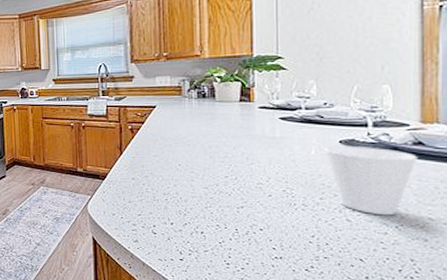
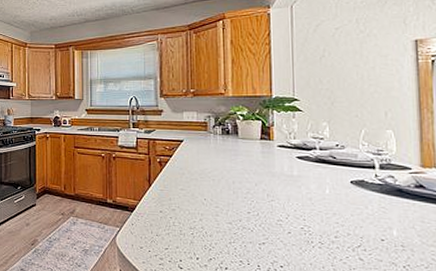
cup: present [324,145,417,216] -> none [337,185,420,256]

